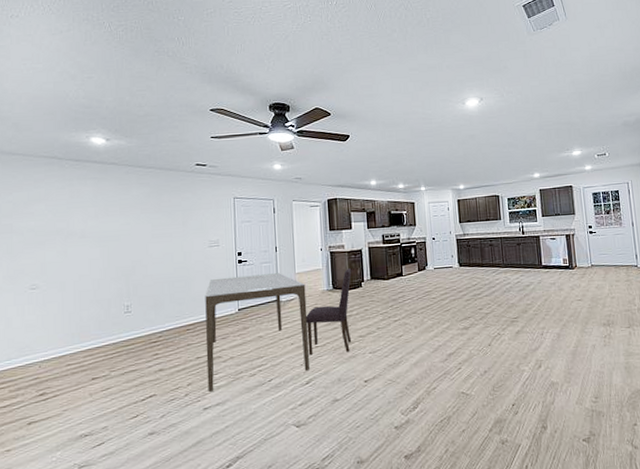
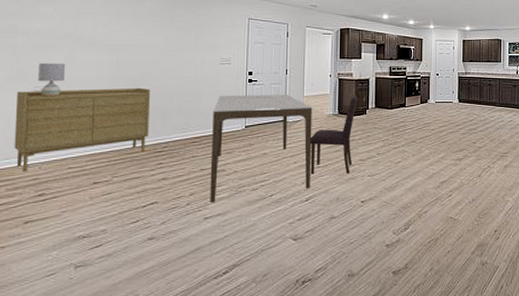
sideboard: none [14,277,143,372] -> present [14,87,151,172]
lamp: none [34,258,60,295] -> present [38,62,66,97]

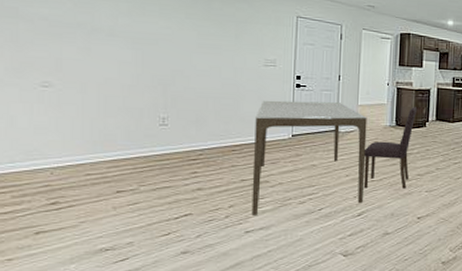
sideboard: present [14,87,151,172] -> none [19,86,183,177]
lamp: present [38,62,66,97] -> none [46,54,80,95]

